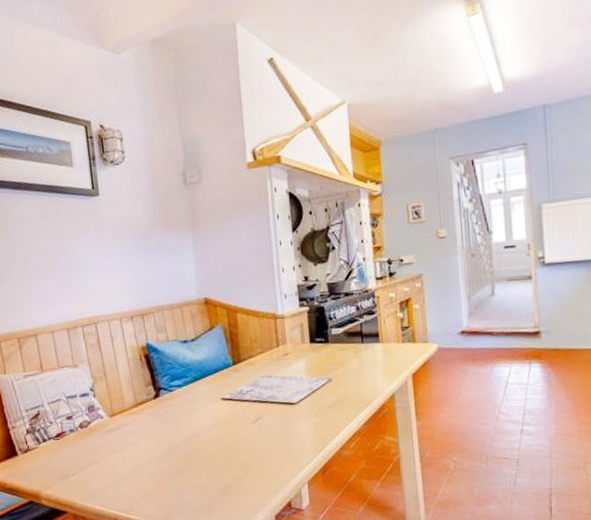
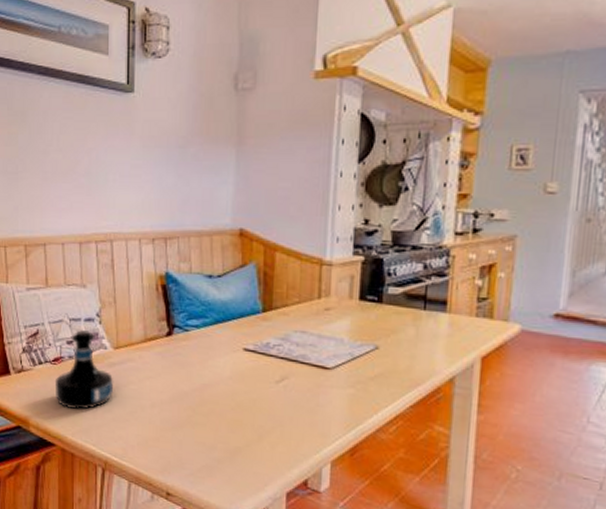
tequila bottle: none [59,405,114,477] -> present [54,330,114,410]

